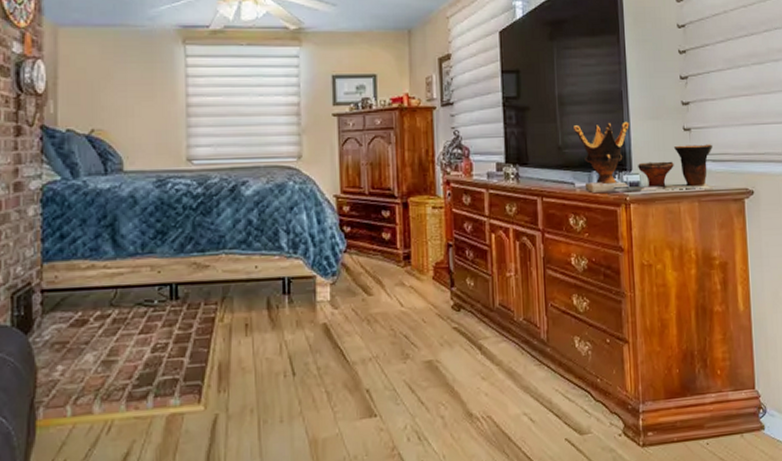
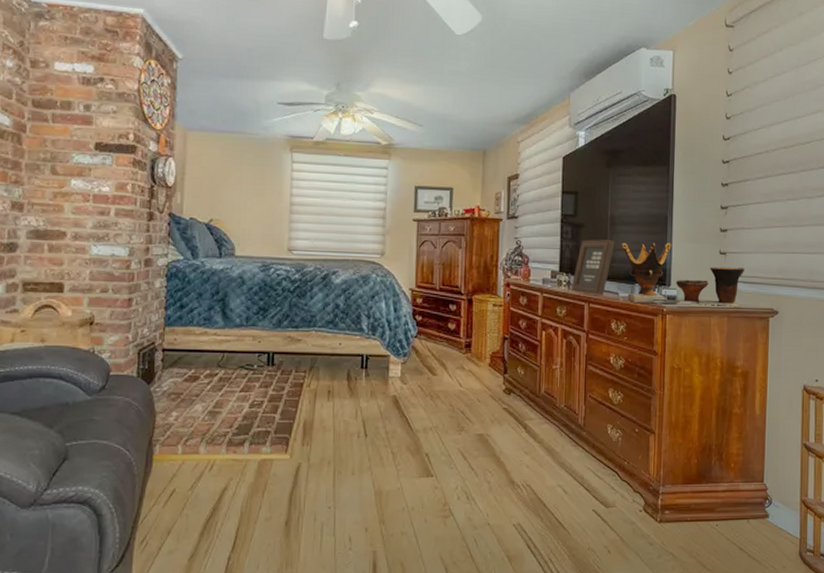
picture frame: none [520,121,566,188] -> present [571,239,615,296]

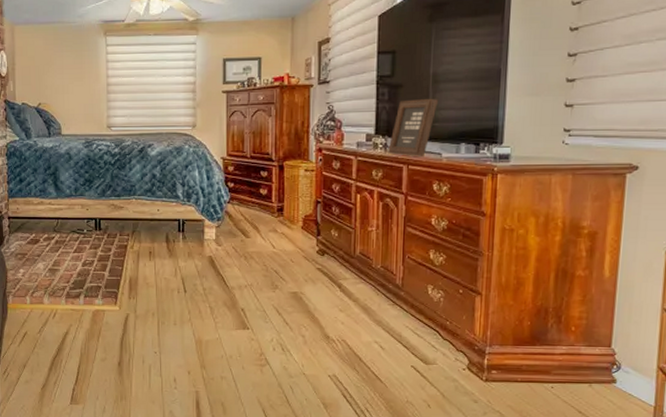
pottery: present [621,242,744,307] -> none [444,98,596,164]

